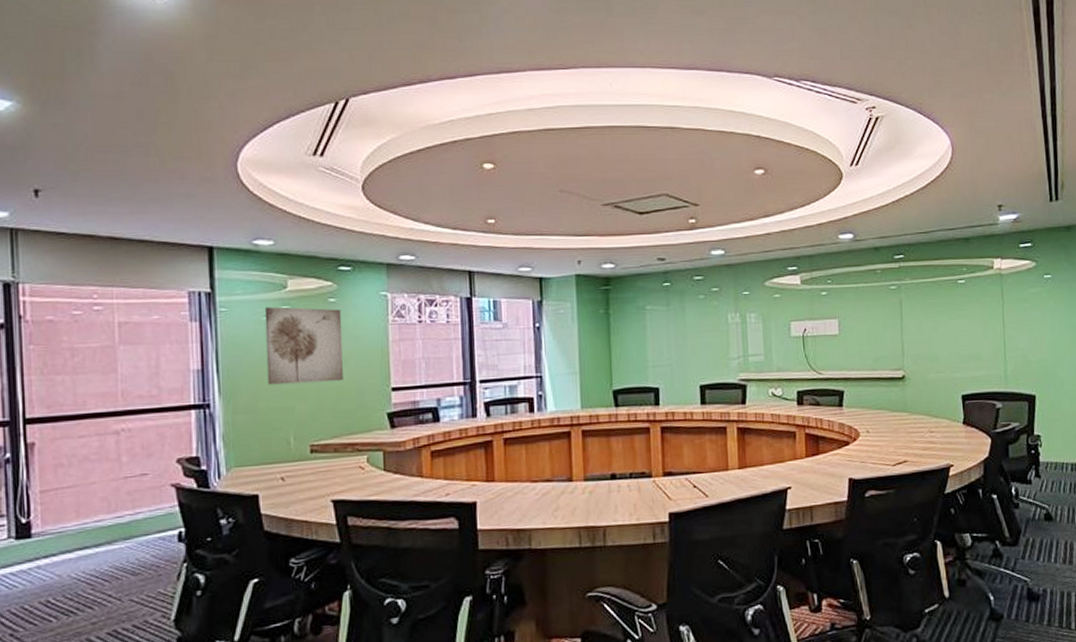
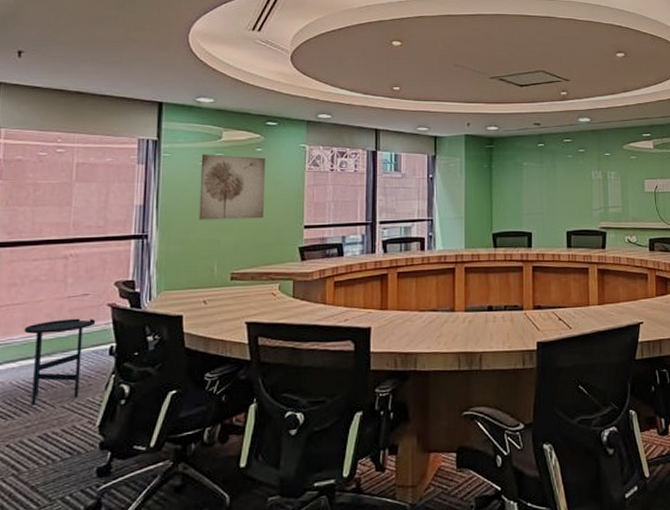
side table: none [77,501,159,599] -> present [24,318,96,405]

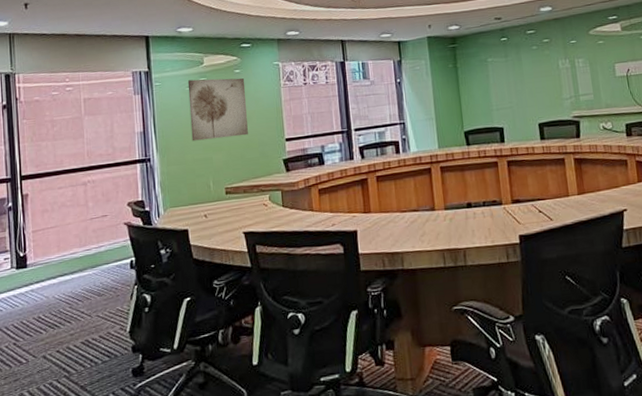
side table: present [24,318,96,405] -> none [58,237,116,316]

